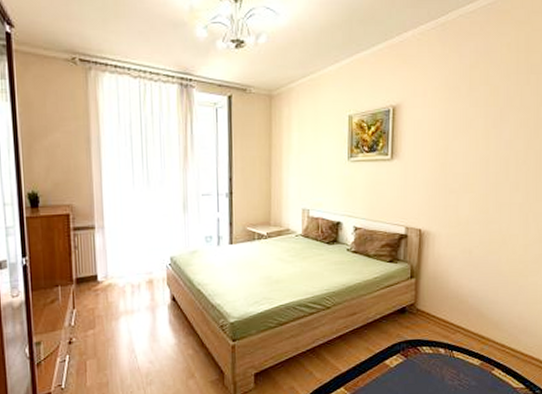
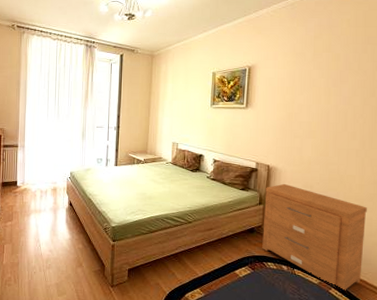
nightstand: none [416,250,532,369] -> present [262,183,367,291]

